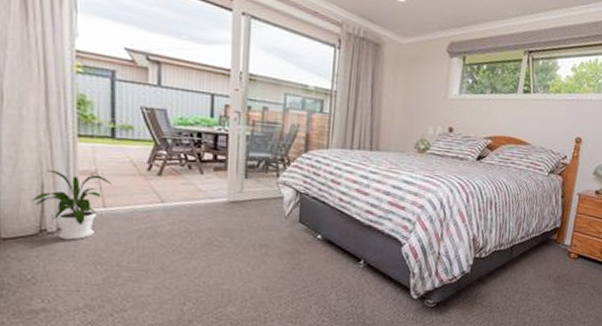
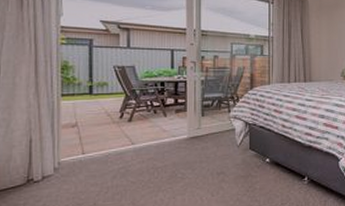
house plant: present [32,169,112,240] -> none [22,126,90,187]

